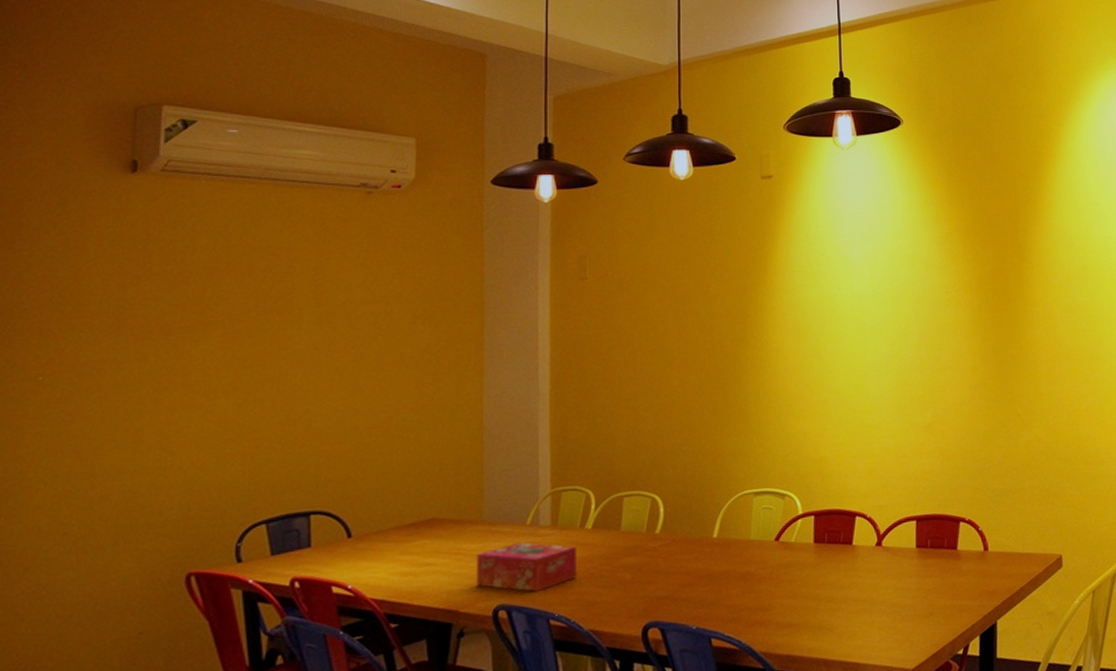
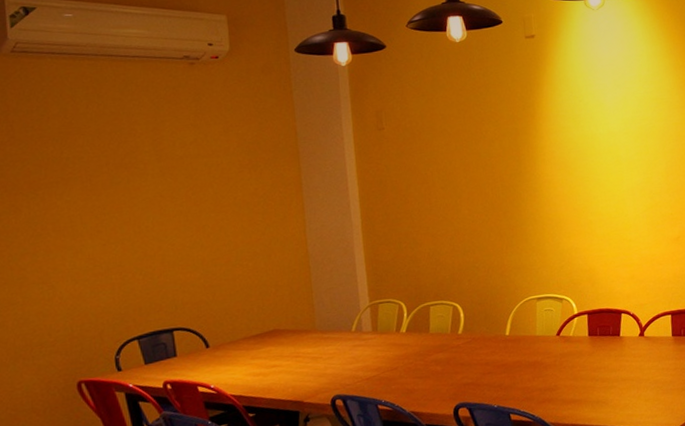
tissue box: present [476,542,576,592] -> none [313,345,397,384]

